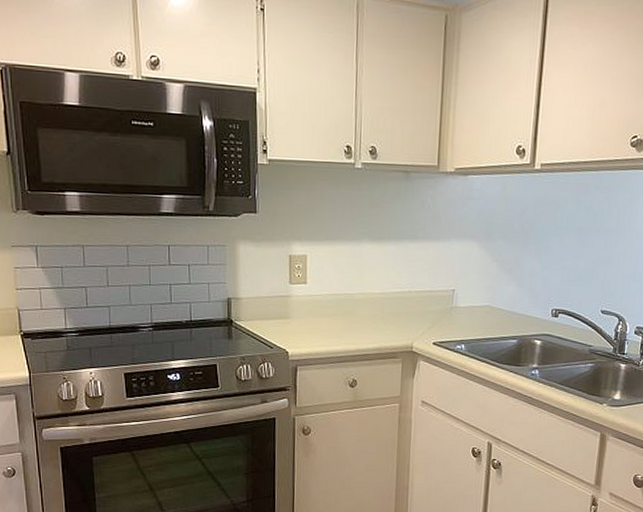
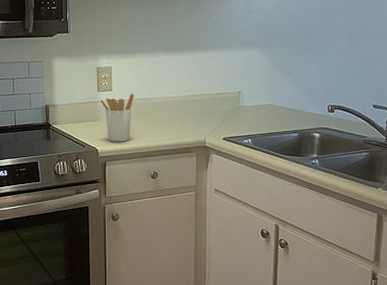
utensil holder: none [292,287,332,344] -> present [100,93,134,142]

